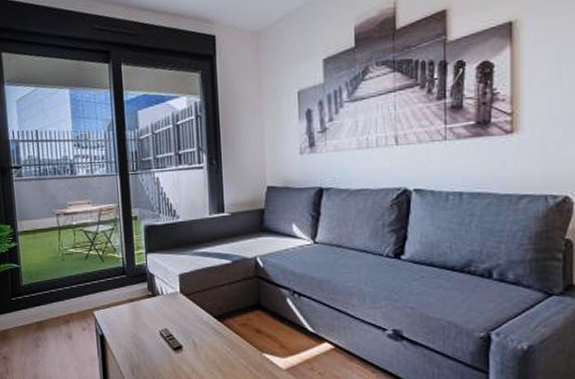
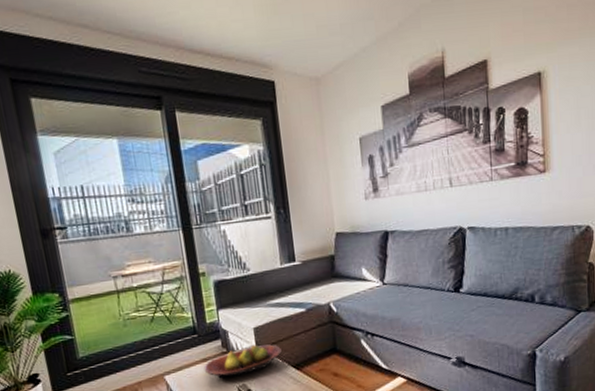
fruit bowl: none [129,291,205,321] -> present [203,344,282,379]

